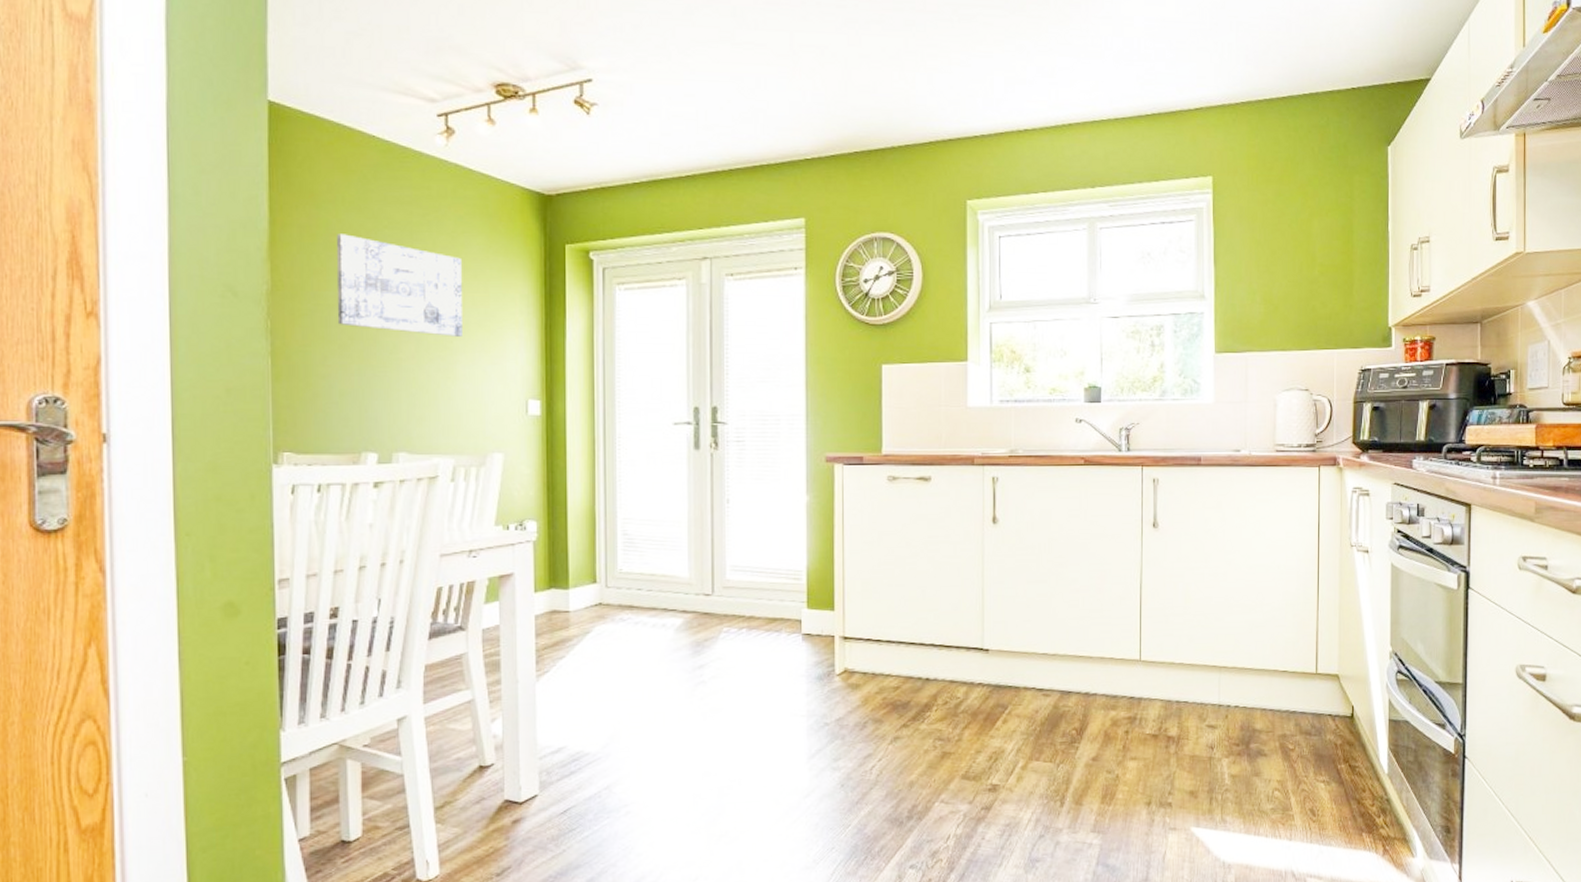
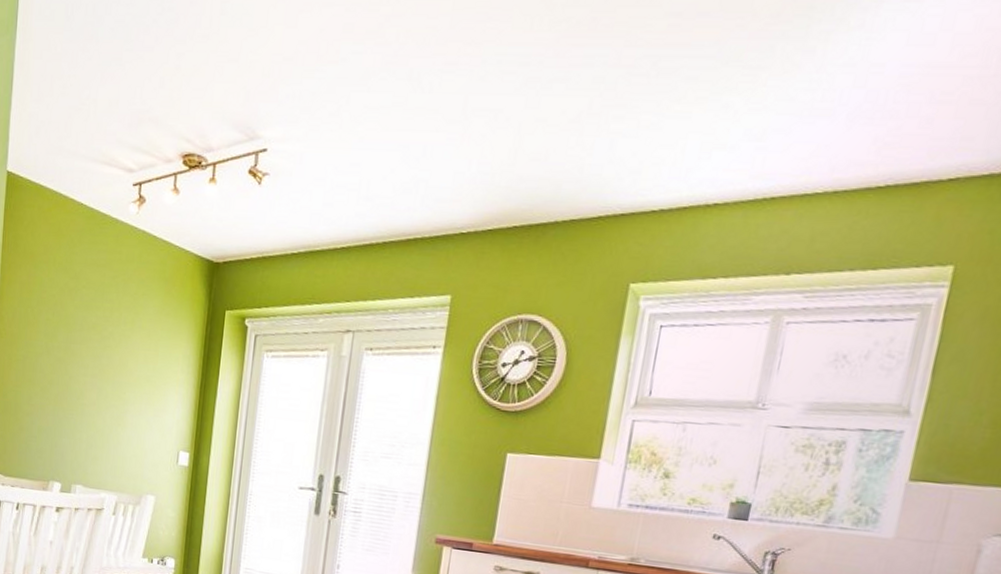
wall art: present [336,234,462,337] -> none [41,291,139,389]

